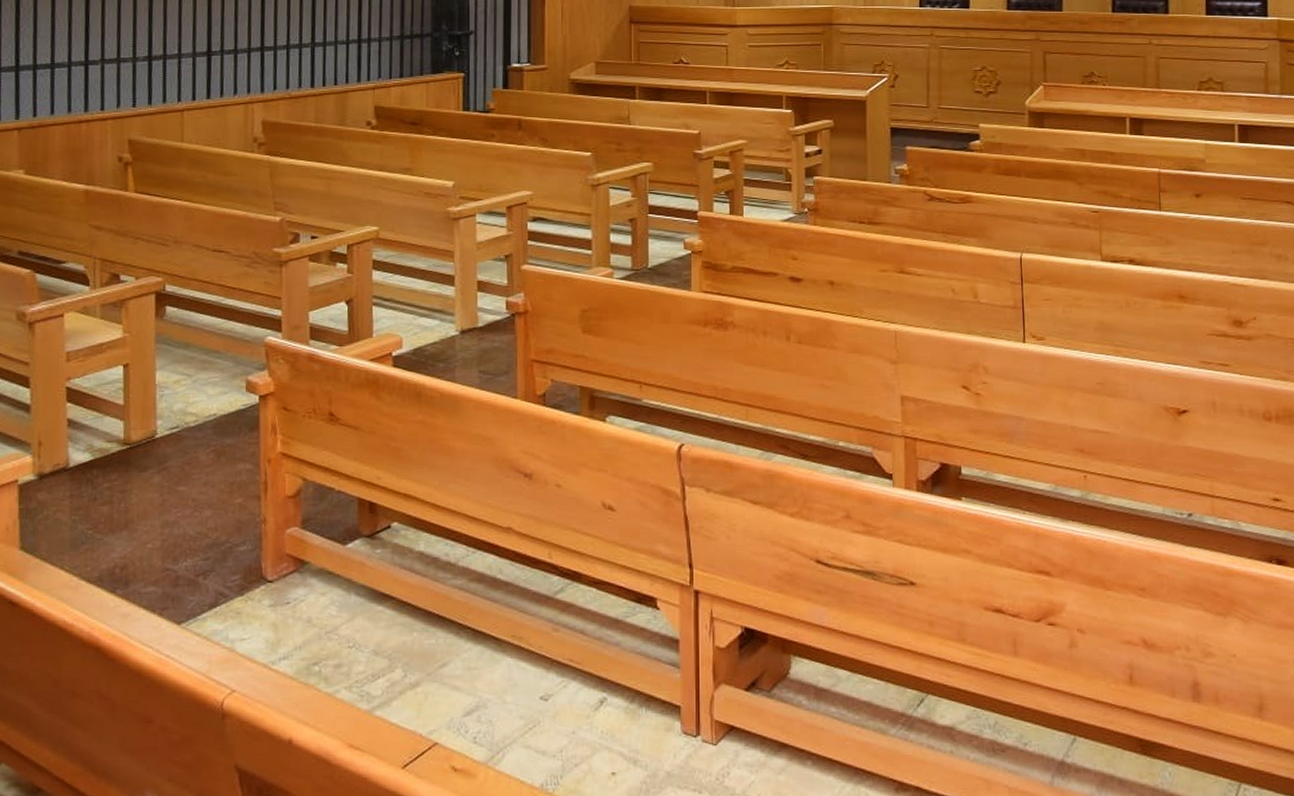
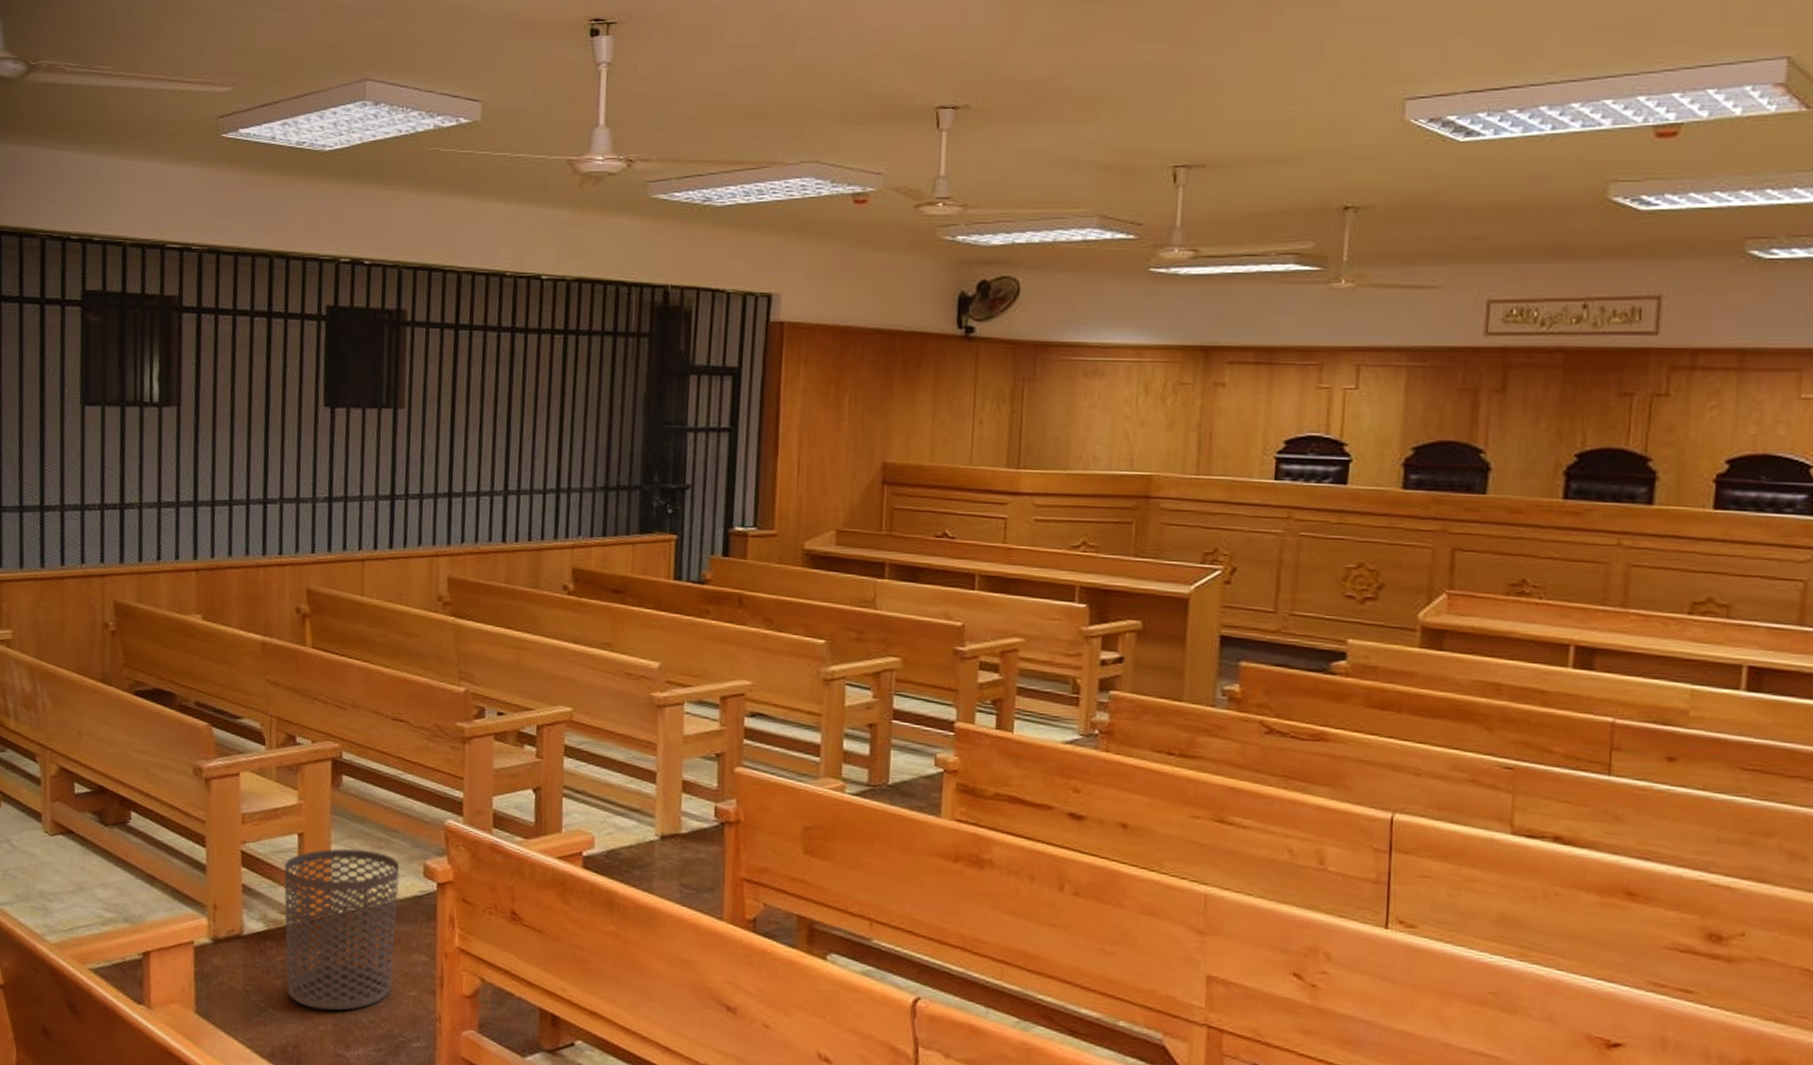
waste bin: none [109,373,223,528] -> present [283,848,400,1011]

